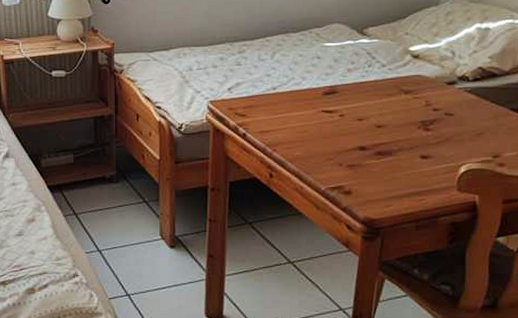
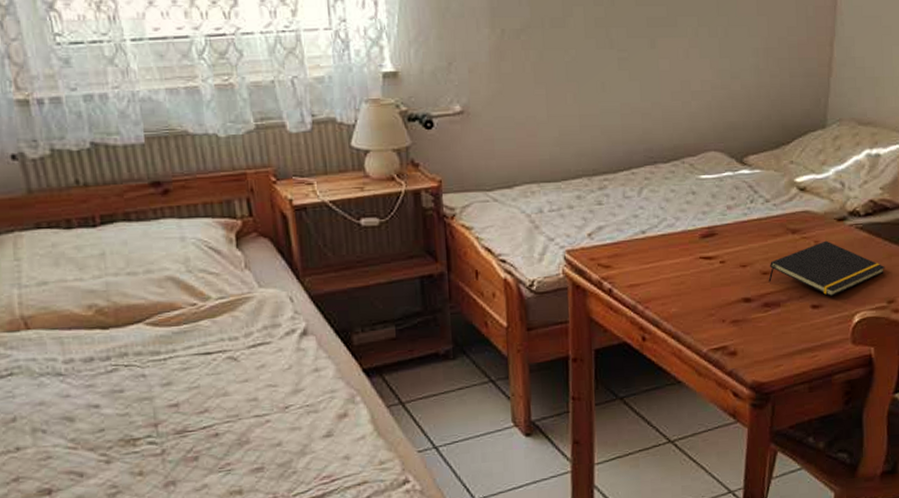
notepad: none [382,101,491,149] -> present [768,240,885,297]

